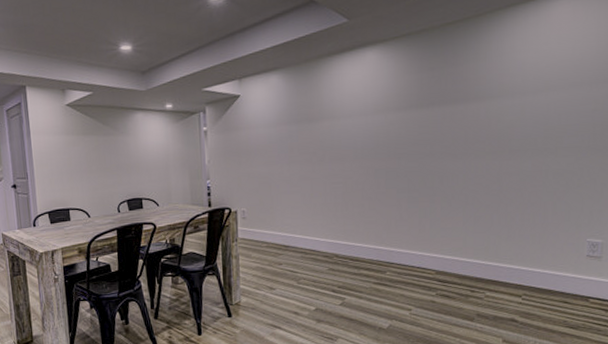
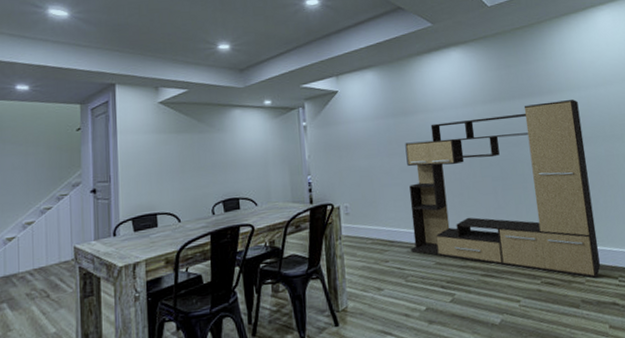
media console: none [304,108,509,294] -> present [405,100,600,278]

